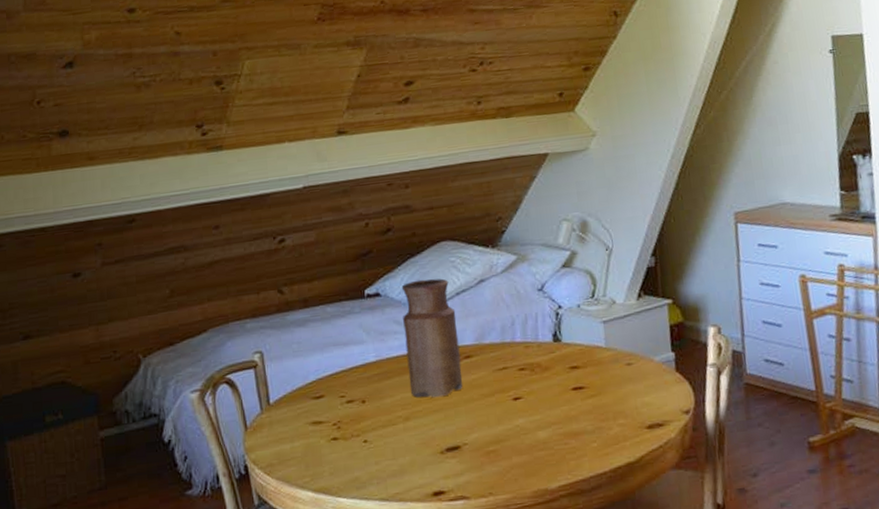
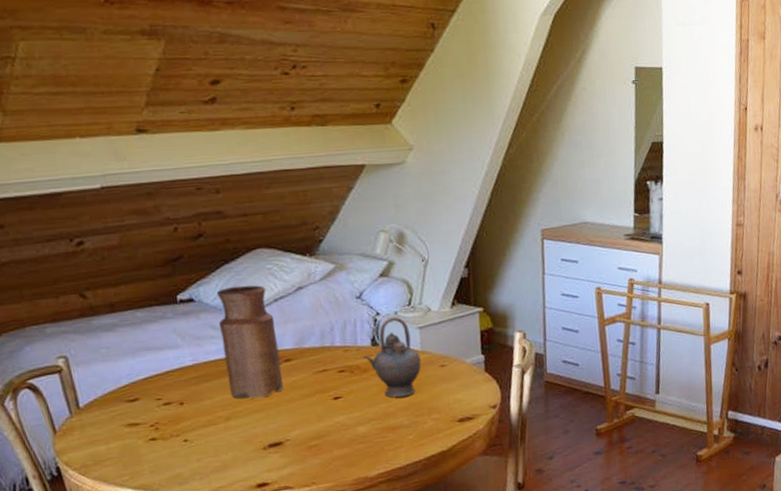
teapot: none [544,310,606,399] -> present [363,317,421,398]

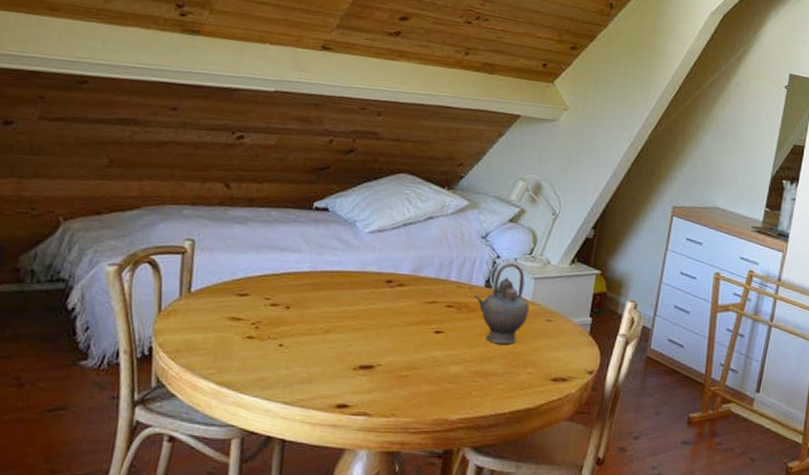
vase: present [216,285,284,399] -> none [337,204,399,318]

